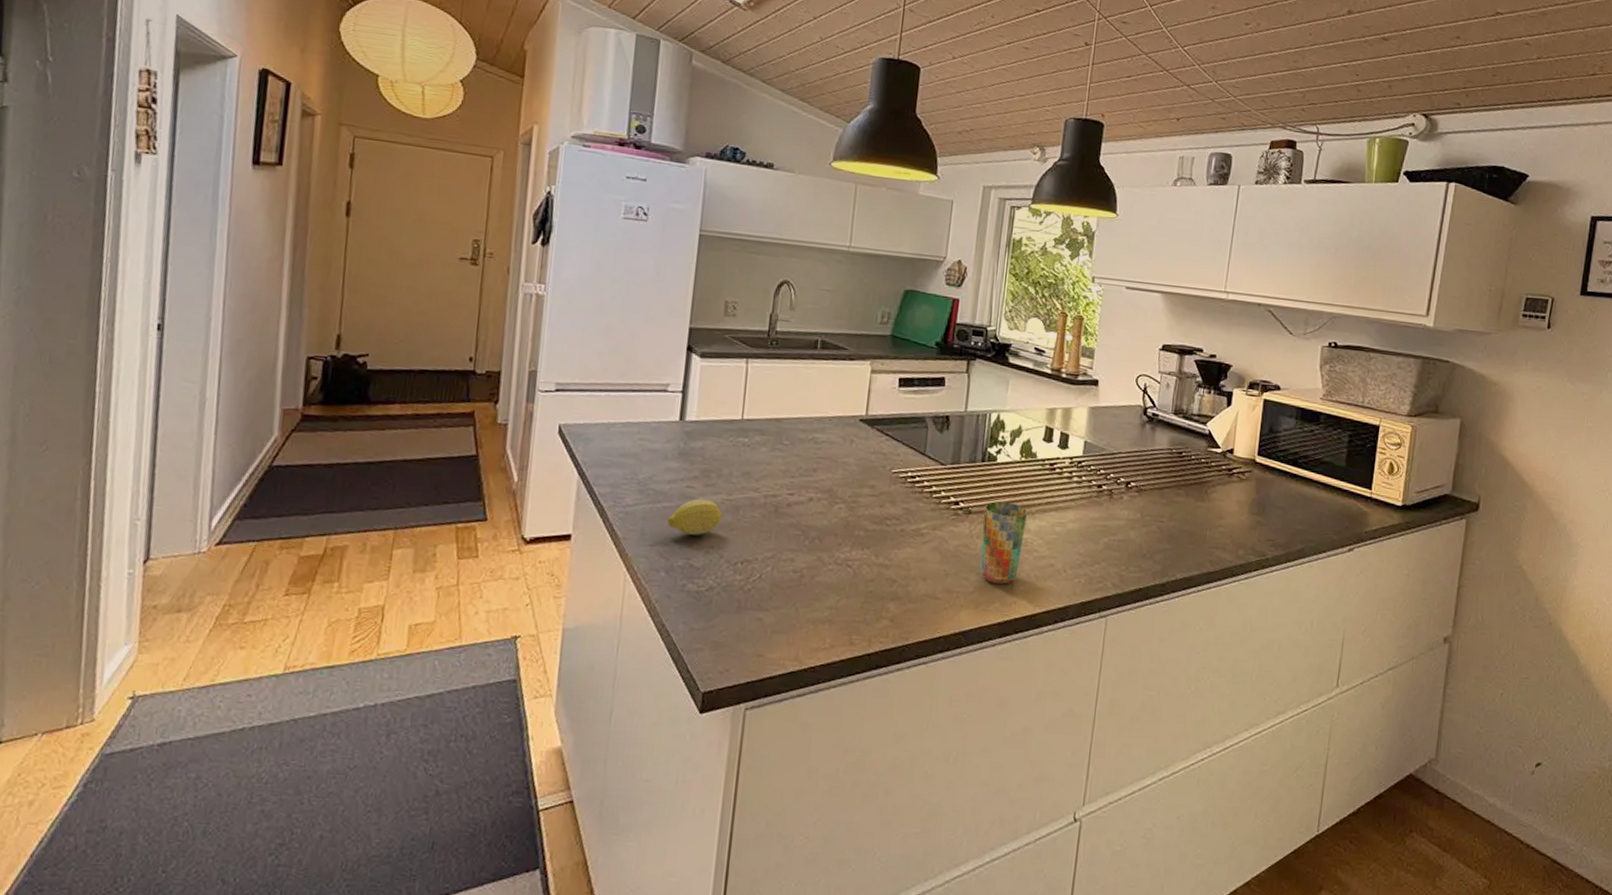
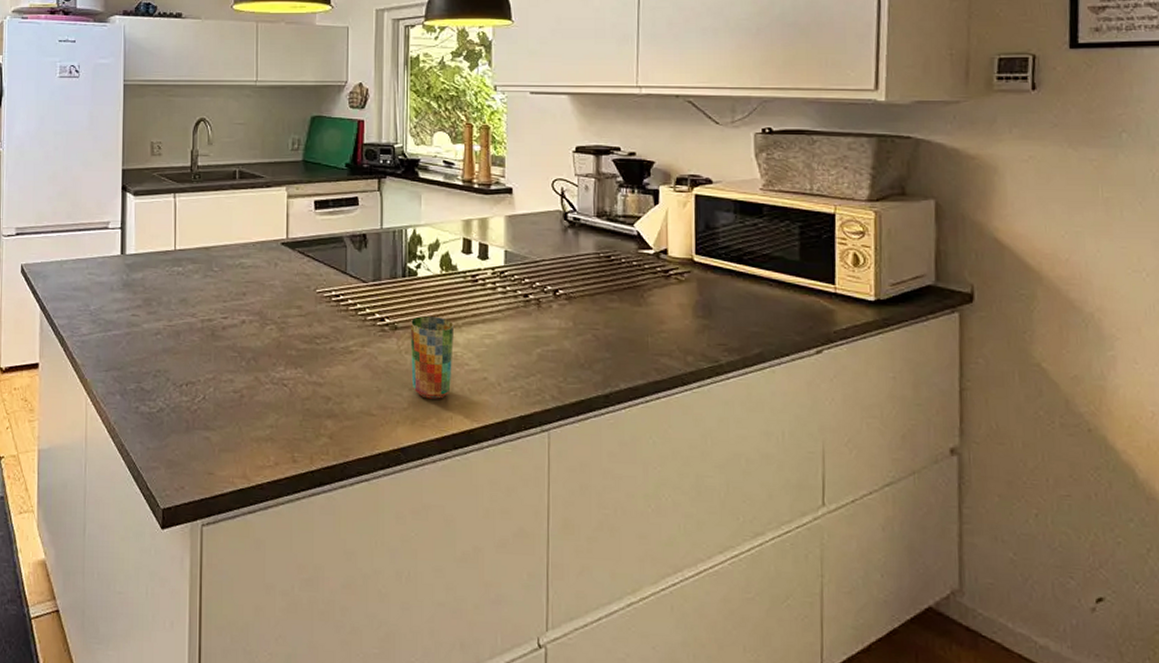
fruit: present [667,498,724,536] -> none [118,326,167,360]

